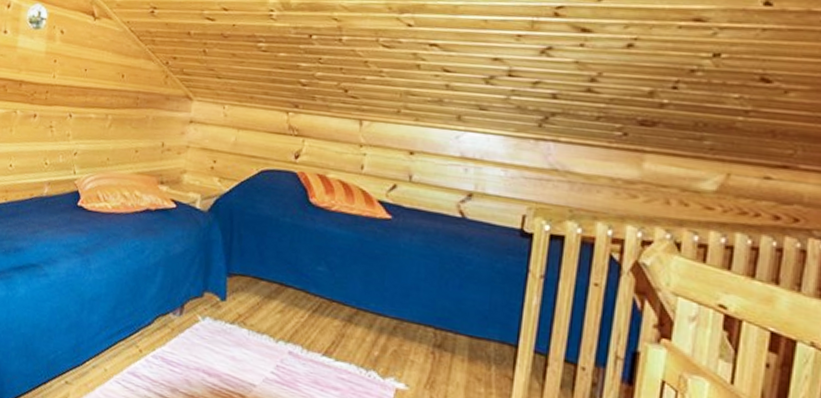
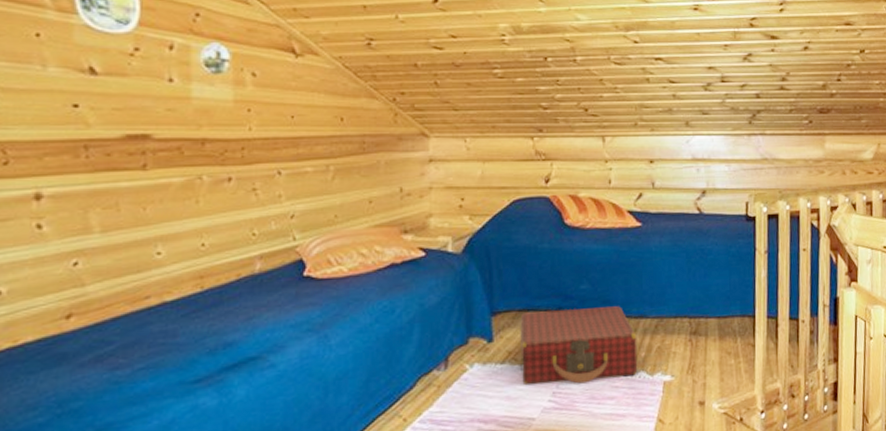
suitcase: none [248,280,372,373] -> present [520,306,638,384]

